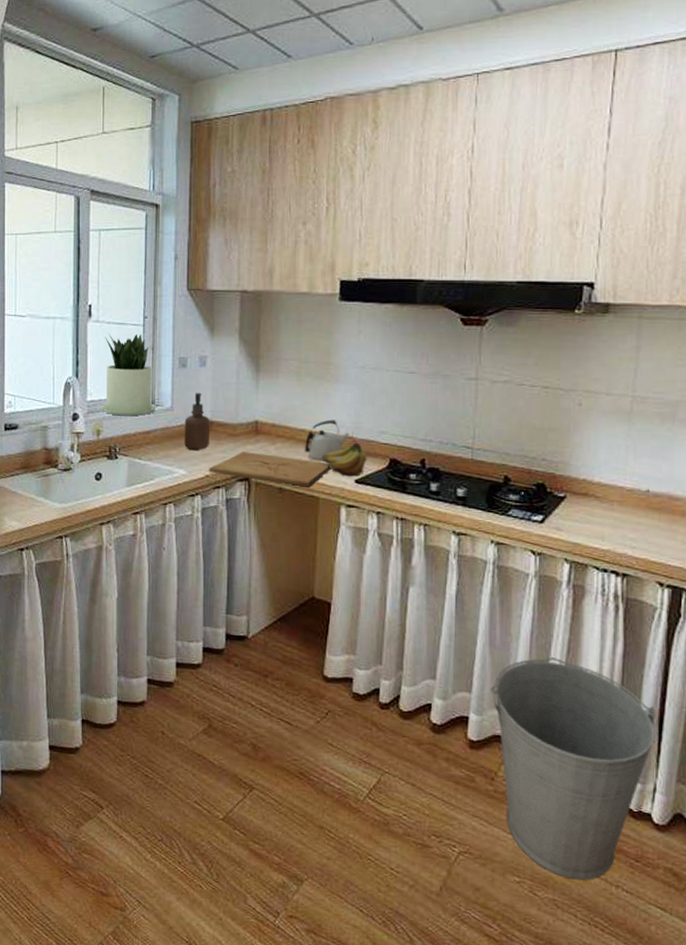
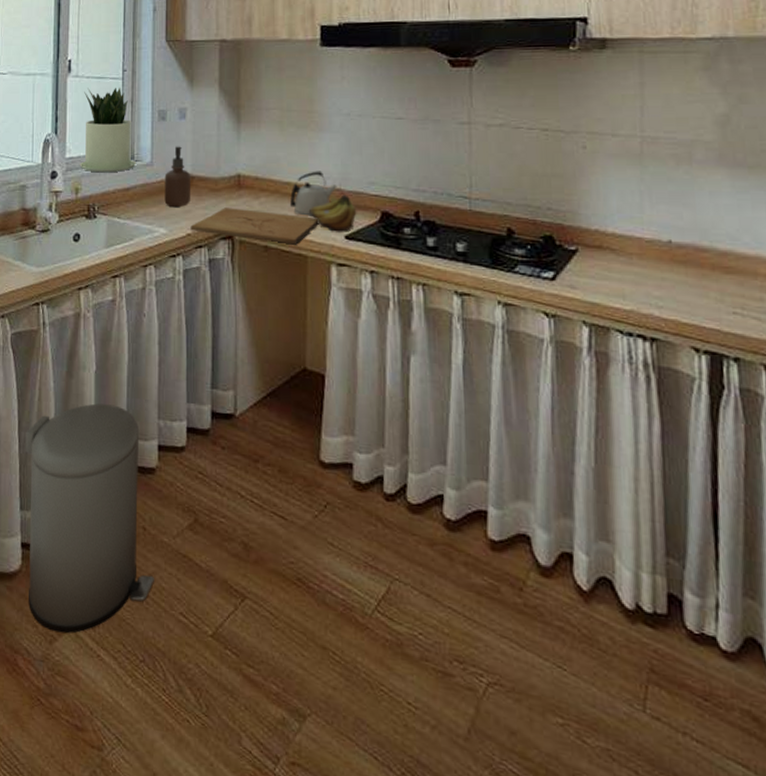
pedal bin: none [51,626,172,819] -> present [25,403,154,633]
bucket: present [490,657,656,880] -> none [509,438,710,724]

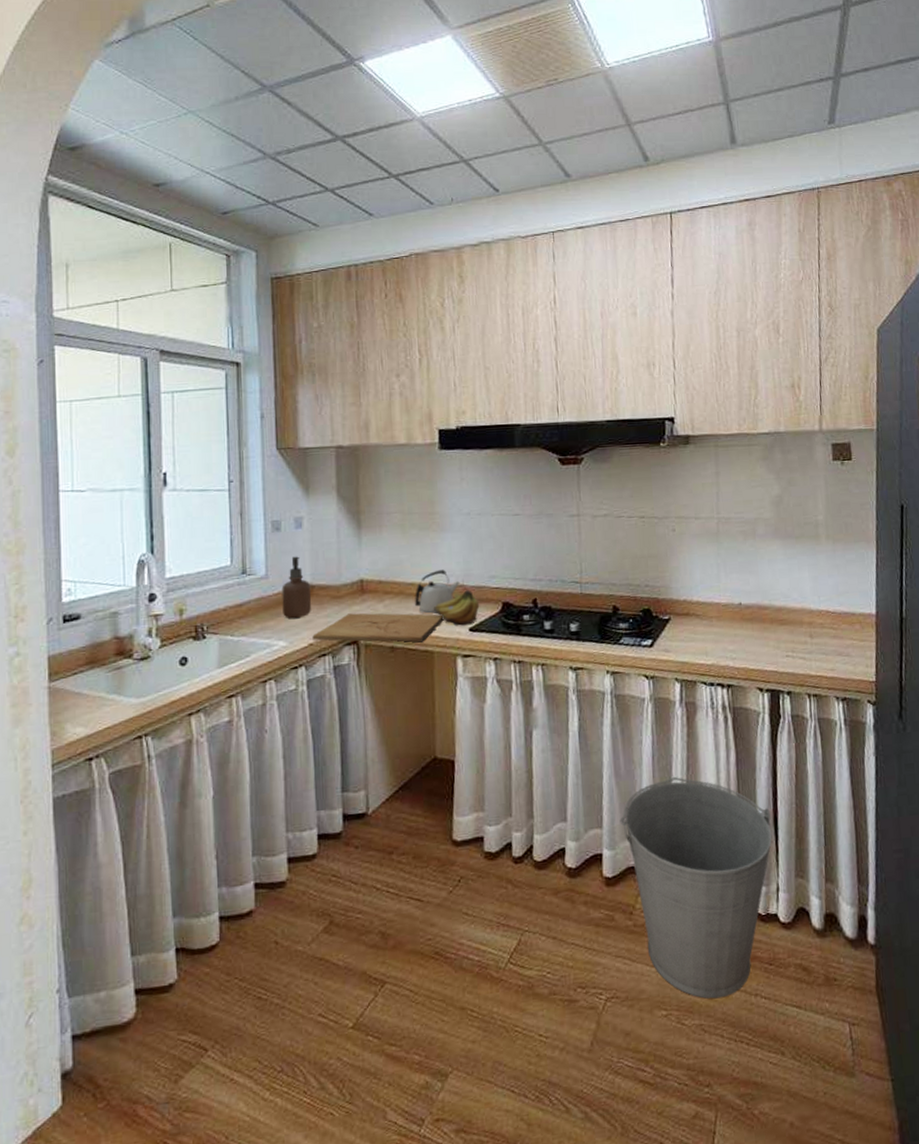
pedal bin: present [25,403,154,633] -> none [133,827,290,1070]
planter: present [79,87,137,173] -> none [183,499,250,591]
bucket: none [509,438,710,724] -> present [619,777,772,999]

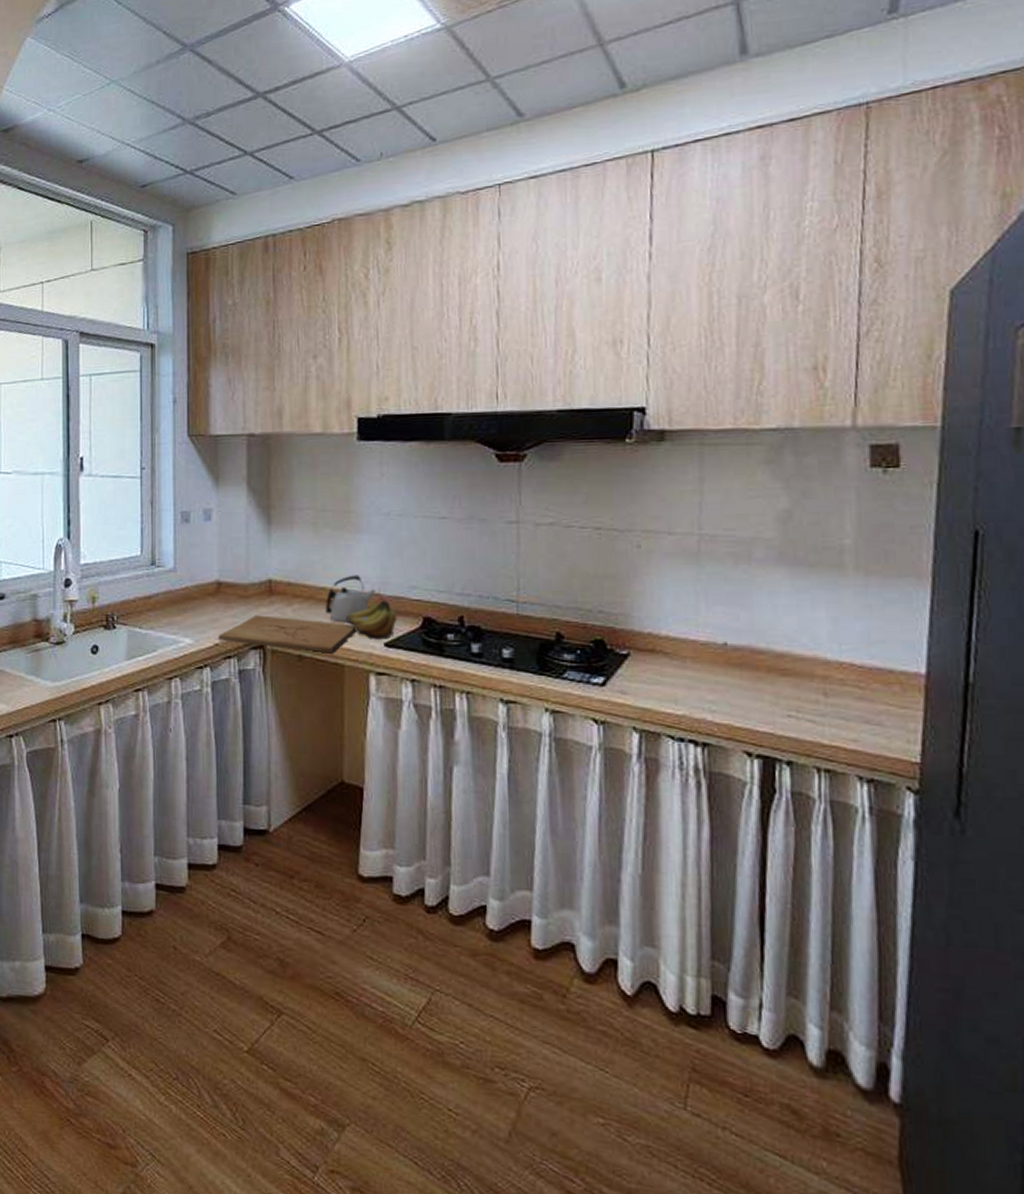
soap dispenser: present [281,556,312,619] -> none [189,550,219,616]
bucket: present [619,777,772,999] -> none [554,845,756,1121]

